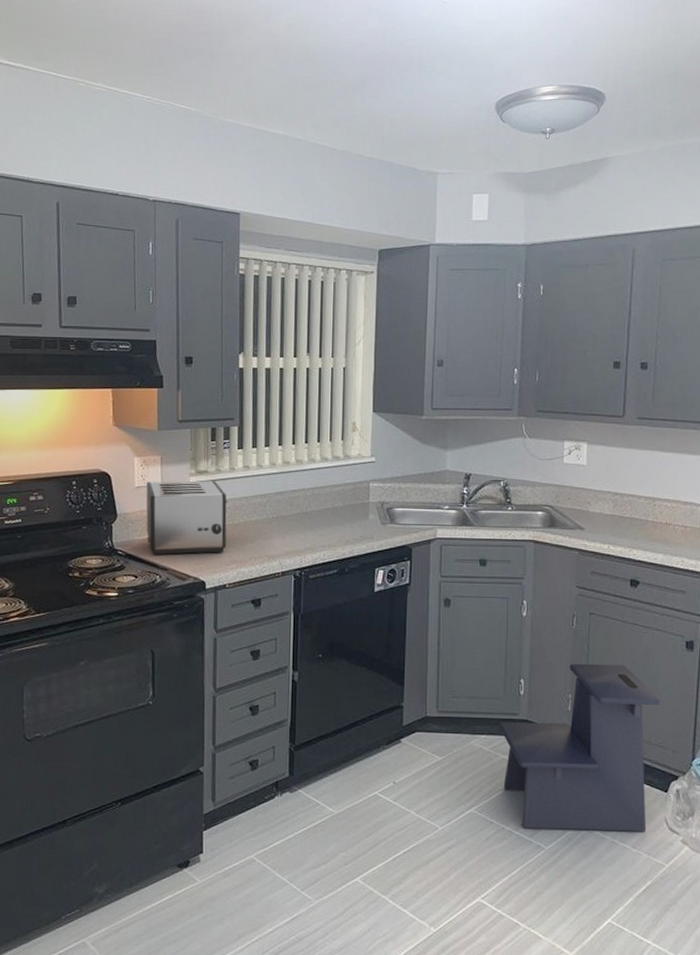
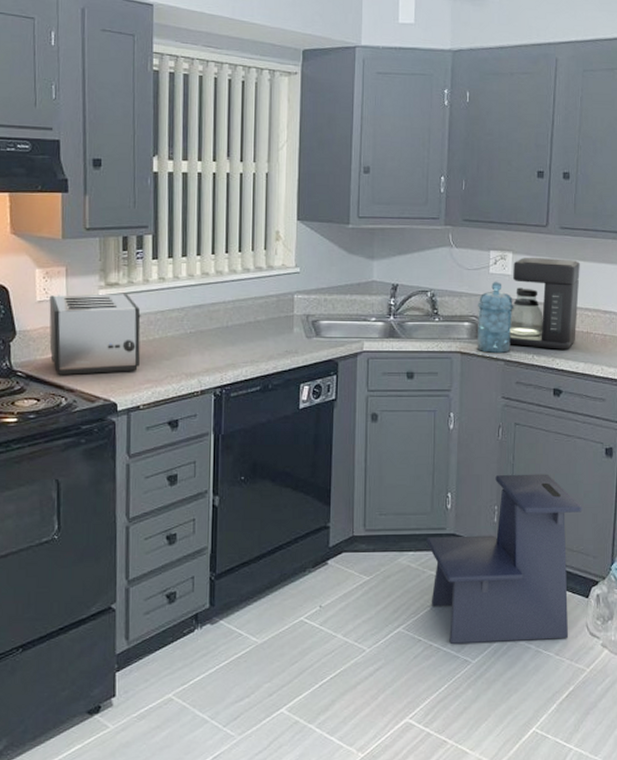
canister: none [550,471,589,543] -> present [476,281,514,353]
coffee maker: none [584,447,659,541] -> present [509,257,580,350]

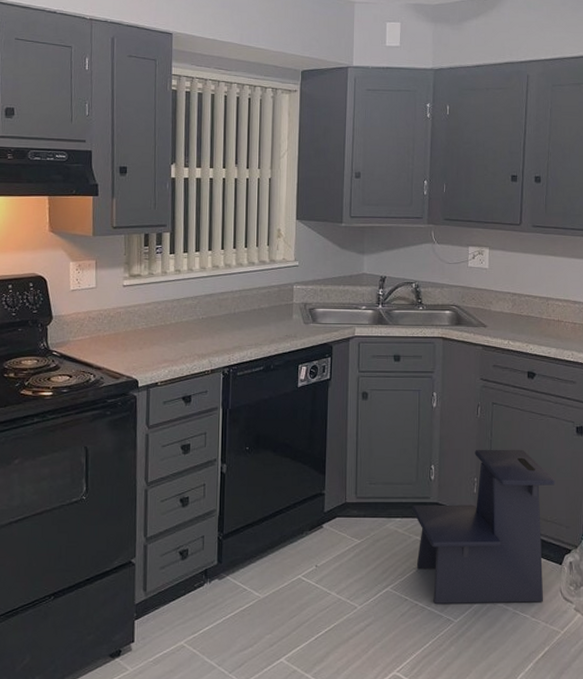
toaster: present [49,293,141,376] -> none [81,283,160,356]
canister: present [476,281,514,353] -> none [457,274,491,339]
coffee maker: present [509,257,580,350] -> none [487,252,551,336]

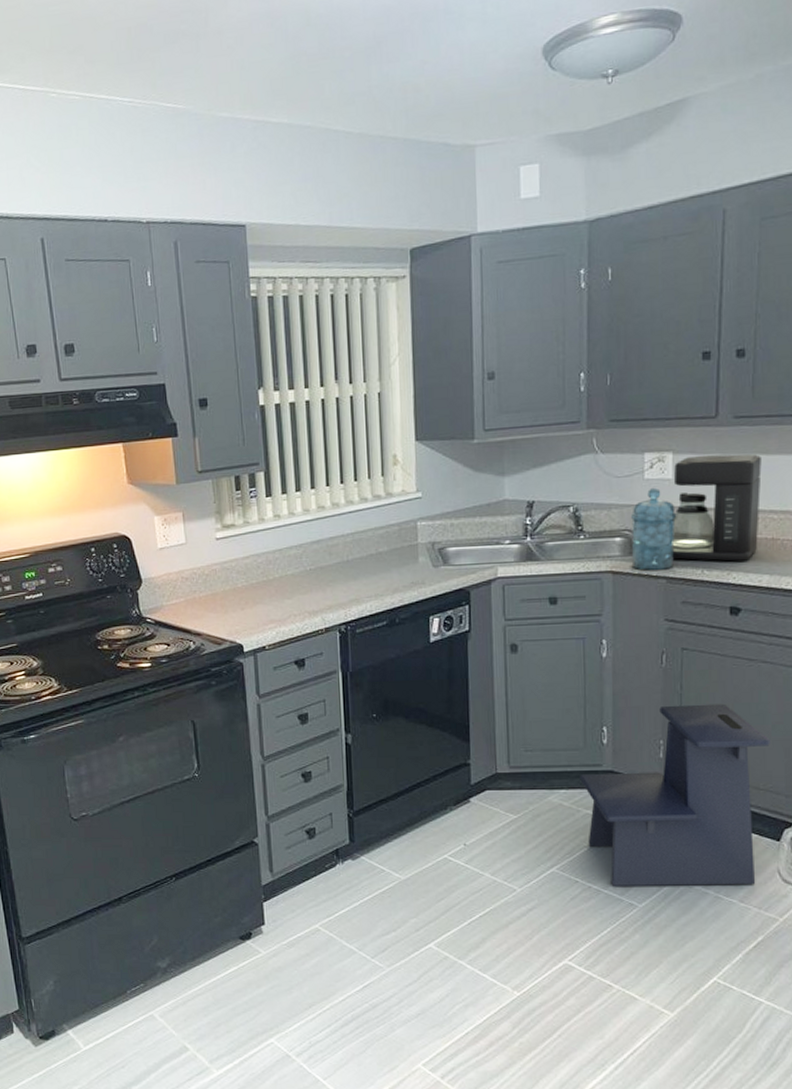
canister: none [457,274,491,339] -> present [631,487,677,570]
coffee maker: none [487,252,551,336] -> present [672,454,762,562]

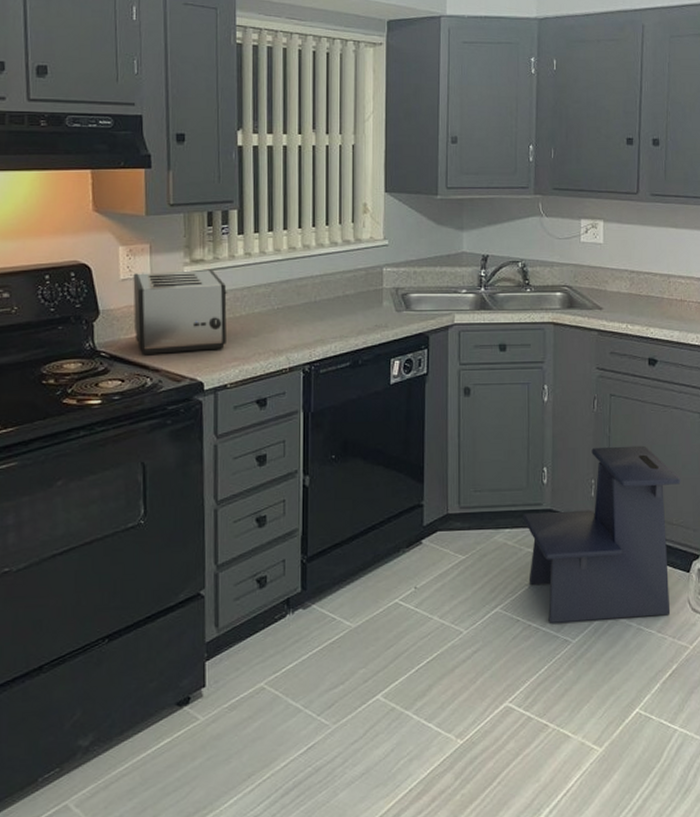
toaster: none [169,533,262,621] -> present [133,269,227,356]
canister: present [631,487,677,570] -> none [569,250,607,323]
coffee maker: present [672,454,762,562] -> none [602,224,672,318]

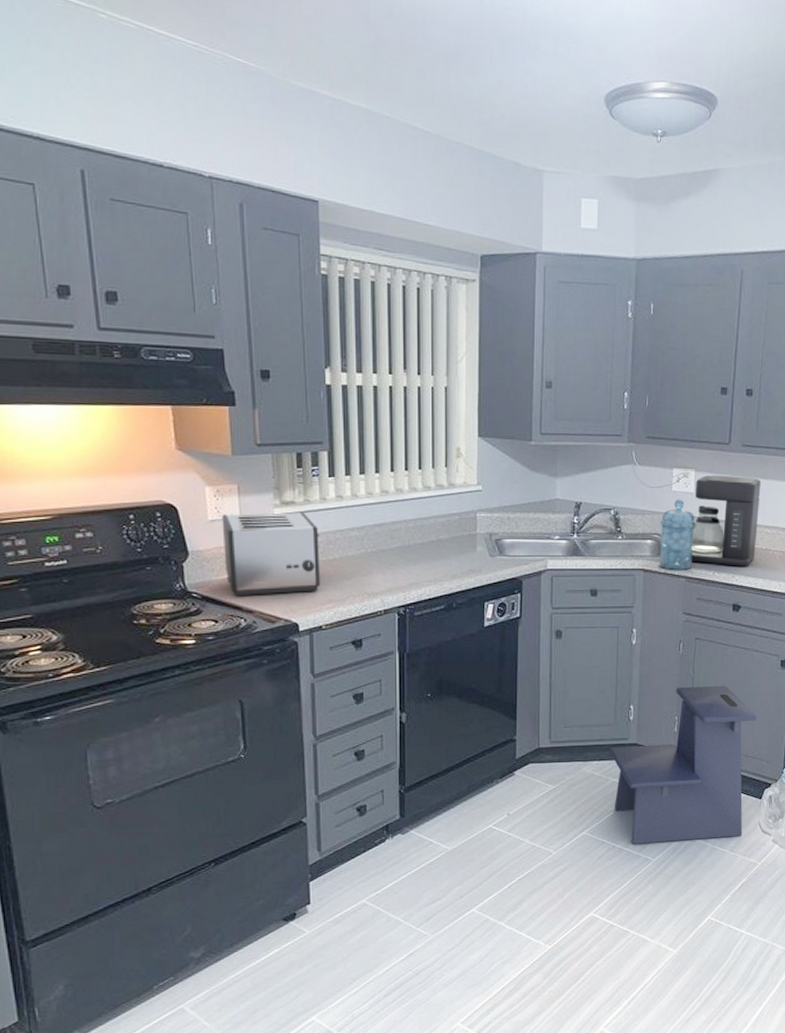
canister: none [569,250,607,323] -> present [659,499,696,570]
coffee maker: none [602,224,672,318] -> present [691,474,761,566]

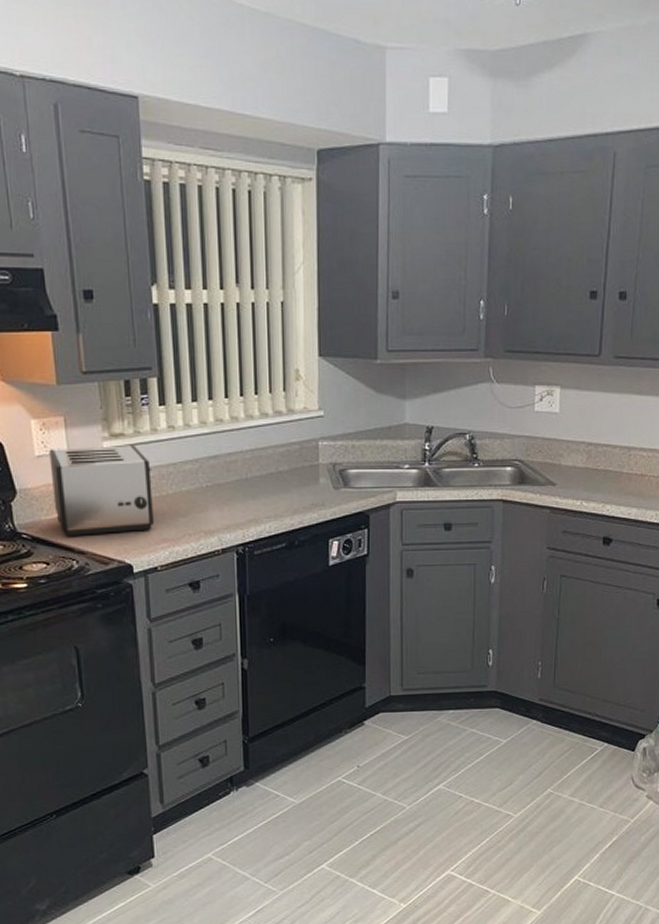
step stool: present [610,685,758,844] -> none [467,627,631,799]
canister: present [659,499,696,570] -> none [520,420,562,500]
coffee maker: present [691,474,761,566] -> none [556,391,636,495]

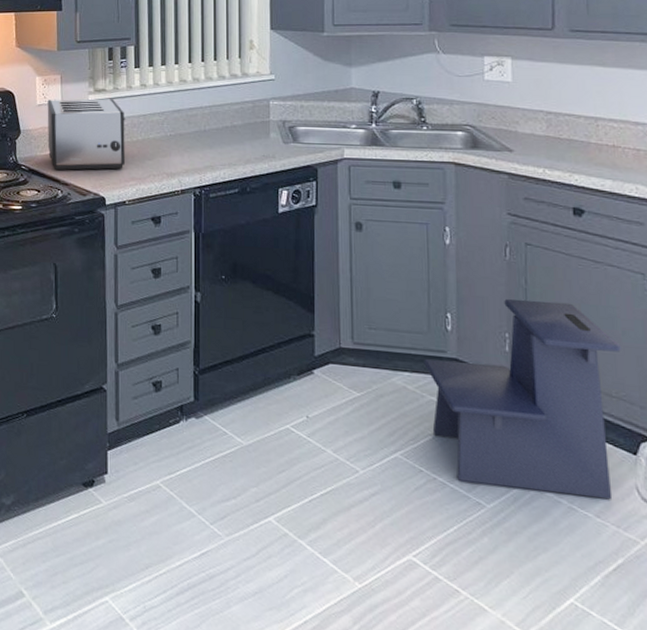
step stool: none [467,627,631,799] -> present [424,299,621,500]

